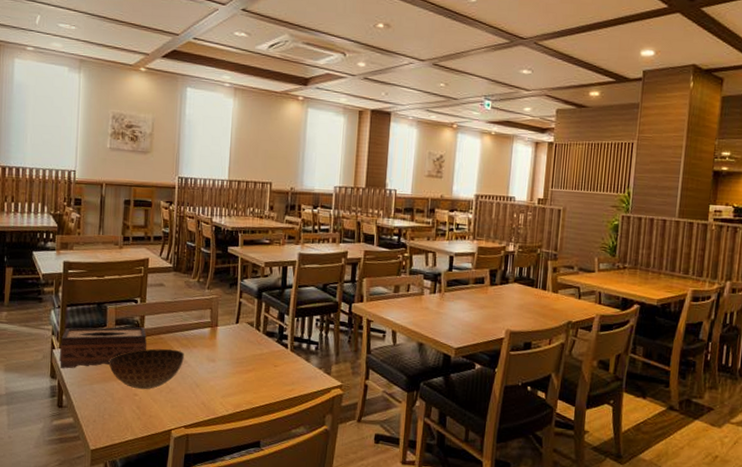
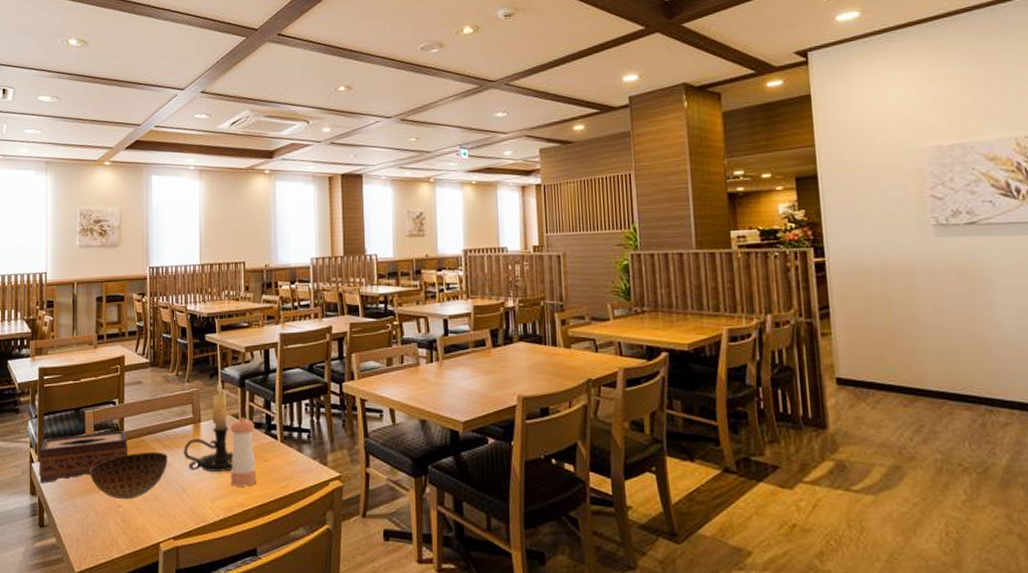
candle holder: none [199,289,246,373] -> present [183,379,234,472]
pepper shaker: none [241,325,268,387] -> present [230,417,256,487]

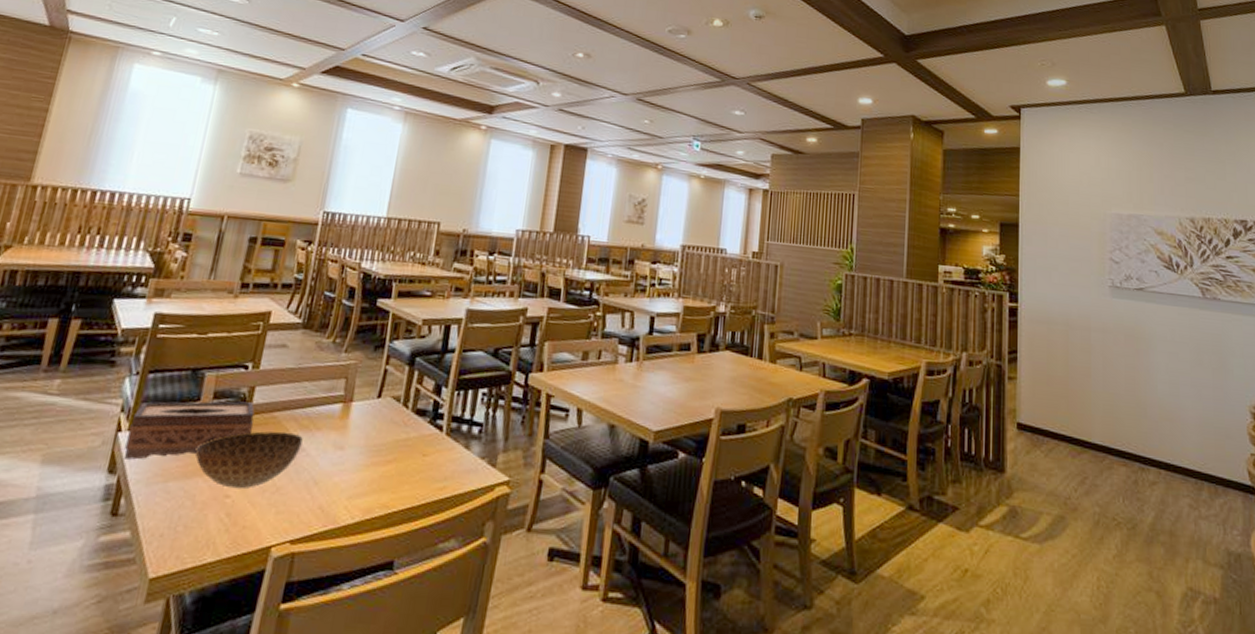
candle holder: present [183,379,234,472] -> none [323,353,390,464]
pepper shaker: present [230,417,256,487] -> none [376,400,418,485]

